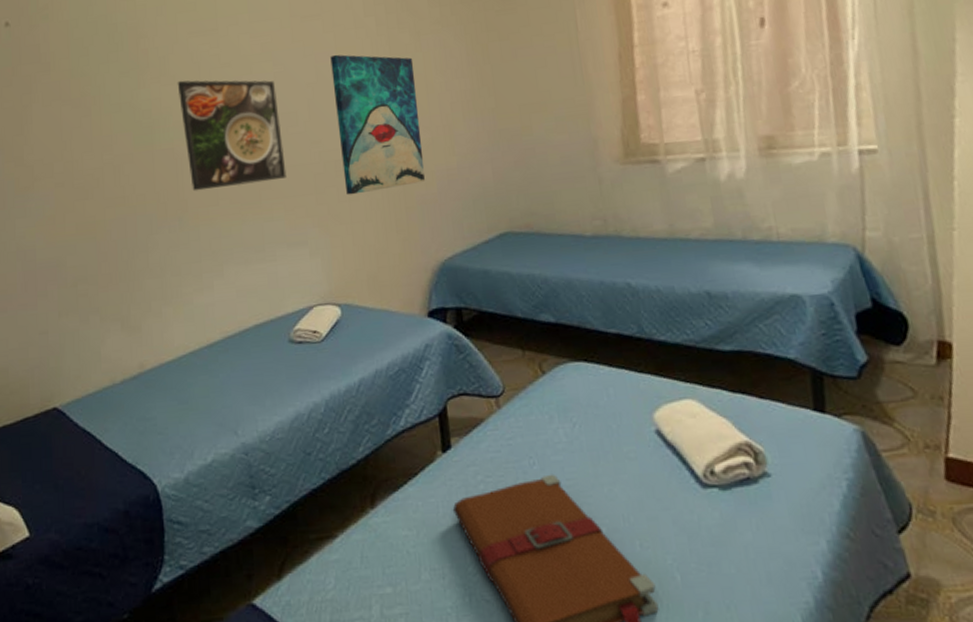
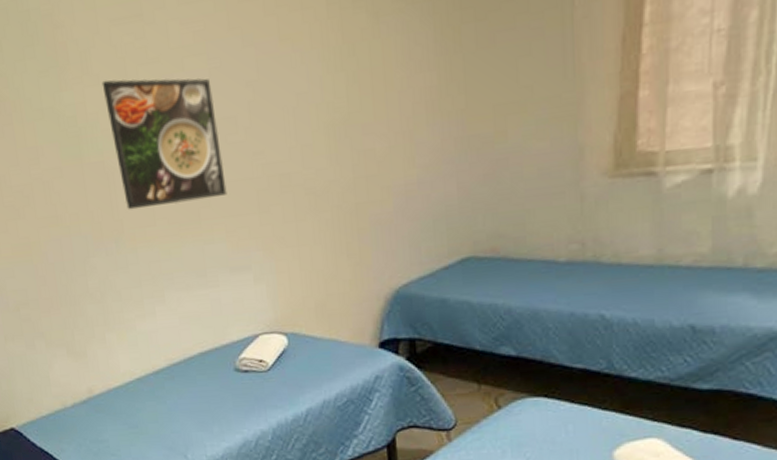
wall art: present [330,54,426,196] -> none [273,44,381,215]

